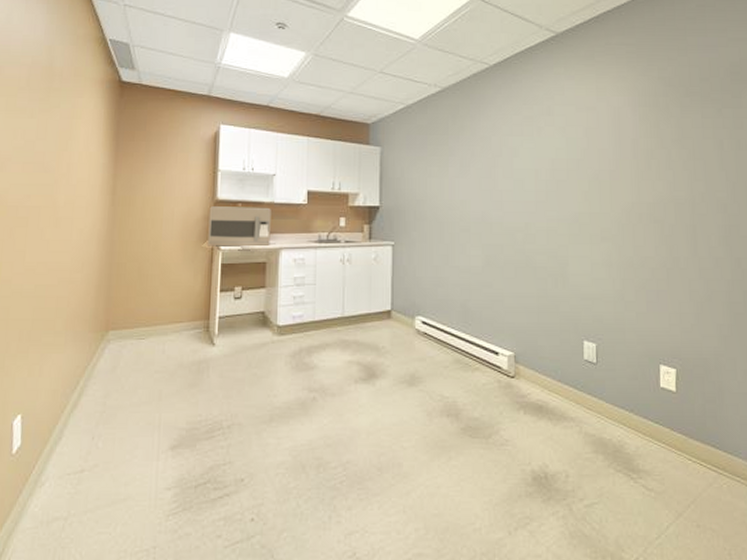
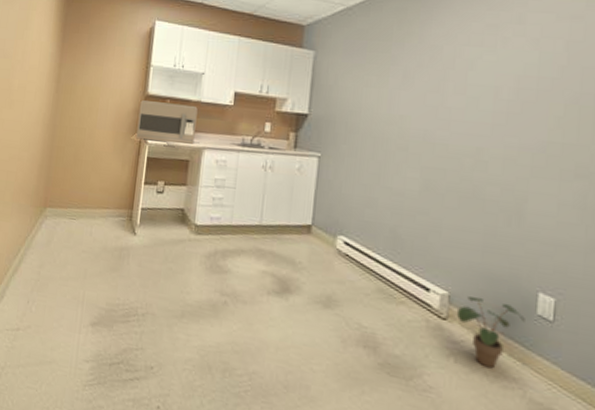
potted plant: none [521,352,576,413] -> present [456,296,525,369]

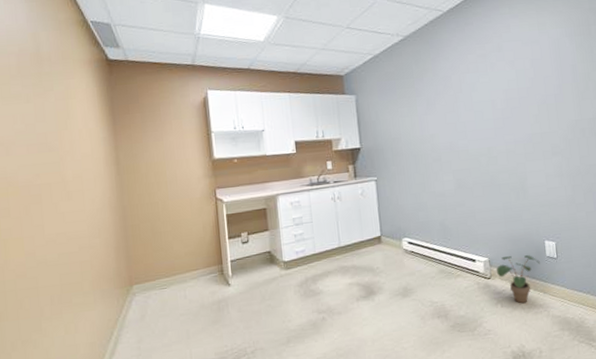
microwave: present [136,100,198,145] -> none [208,160,268,201]

